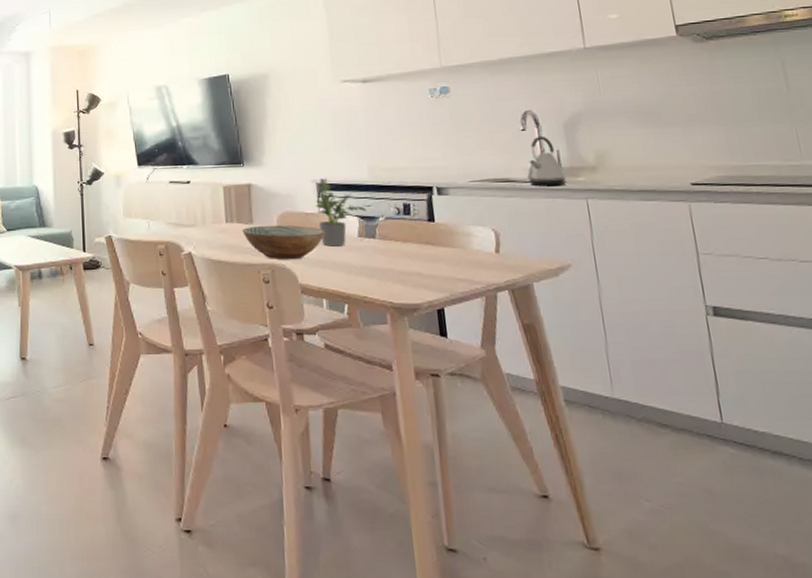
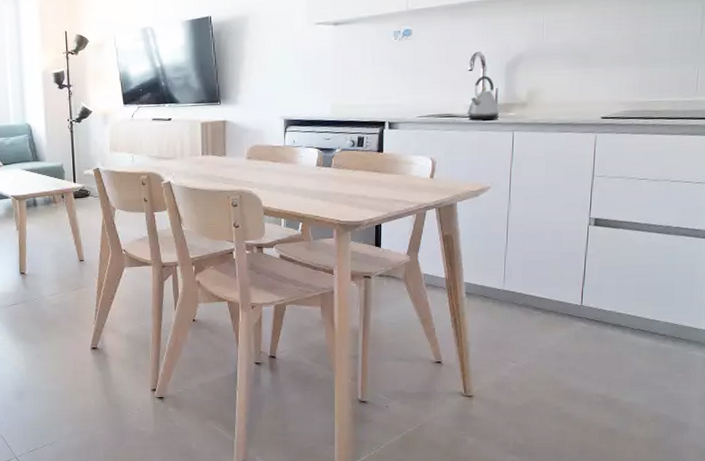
bowl: present [242,225,325,260] -> none [216,156,288,187]
potted plant: present [315,178,367,247] -> none [282,115,326,175]

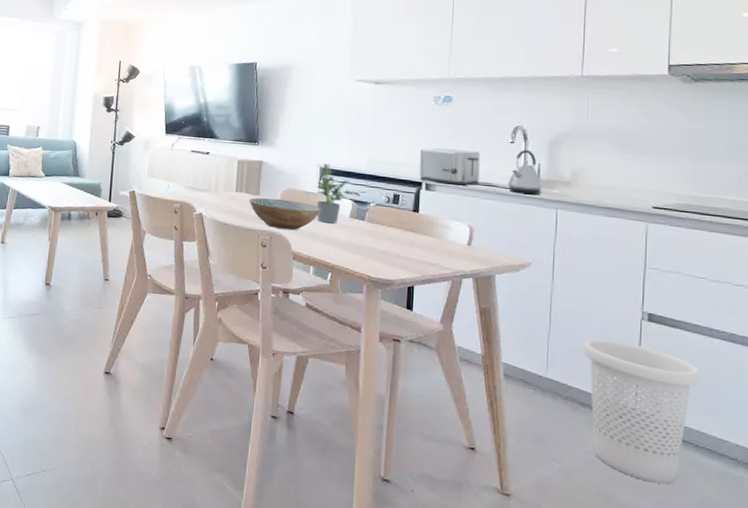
bowl: none [216,156,288,187] -> present [249,197,321,231]
potted plant: none [282,115,326,175] -> present [316,164,361,224]
toaster: none [382,83,440,121] -> present [419,147,480,186]
trash bin: none [537,247,640,366] -> present [583,338,702,485]

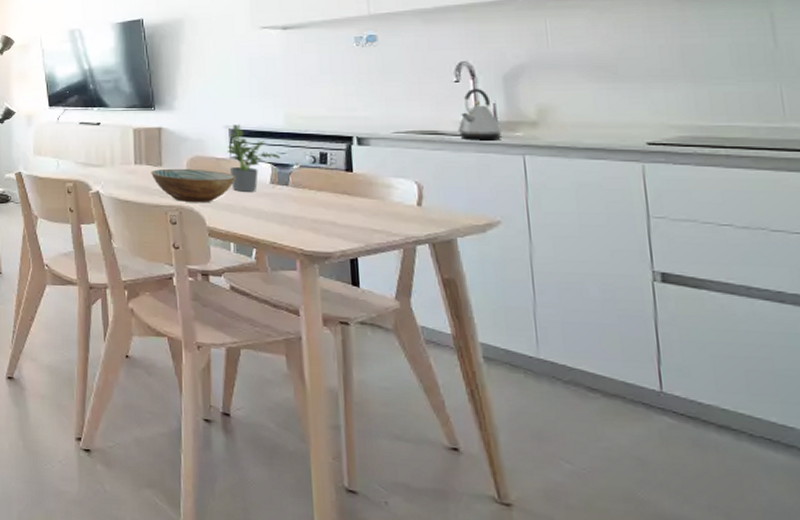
toaster: present [419,147,480,186] -> none [346,94,422,138]
trash bin: present [583,338,702,485] -> none [581,307,746,486]

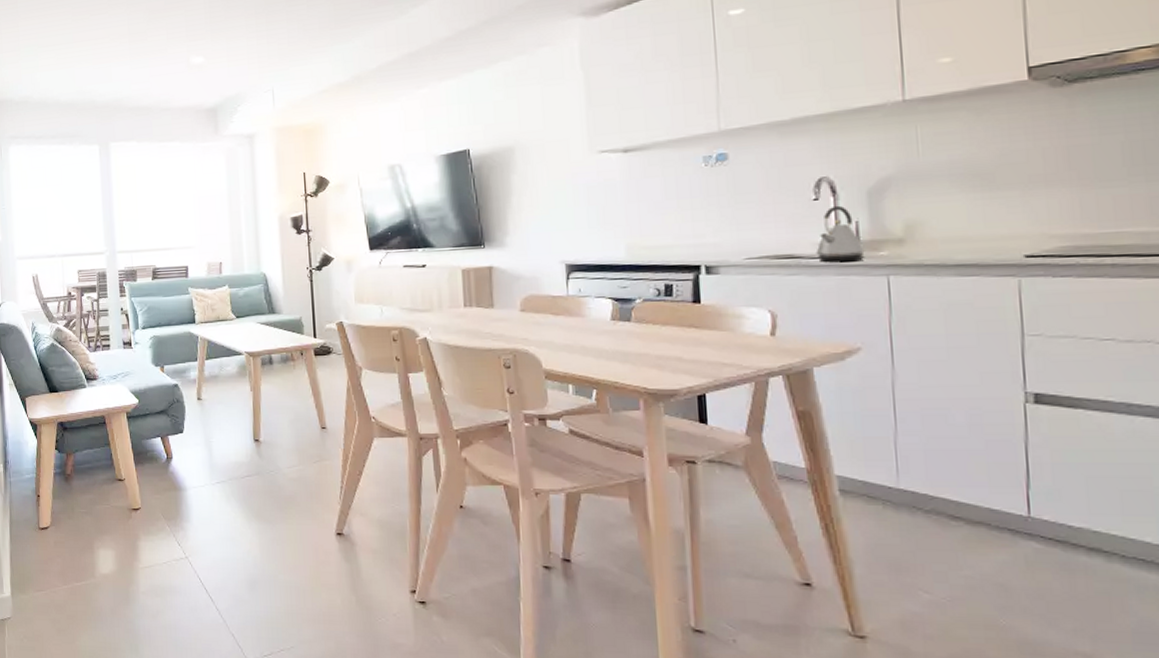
bowl: present [151,168,235,203] -> none [482,308,573,345]
potted plant: present [227,124,281,192] -> none [564,259,622,331]

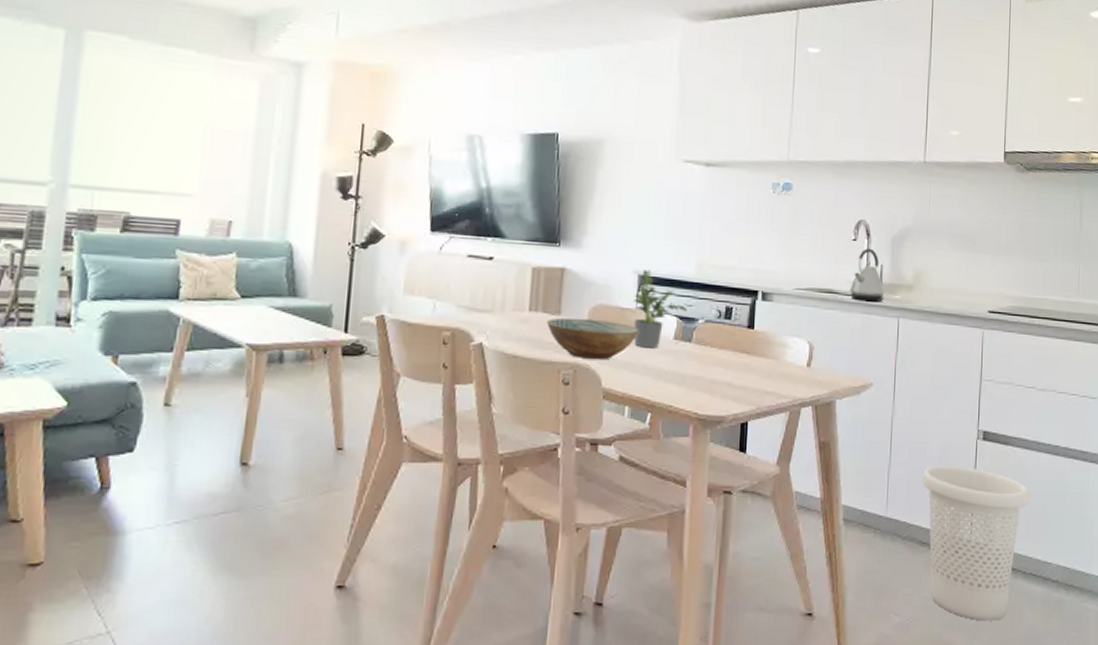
bowl: none [482,308,573,345] -> present [547,317,639,360]
potted plant: none [564,259,622,331] -> present [633,270,688,348]
trash bin: none [946,433,1122,609] -> present [923,465,1030,621]

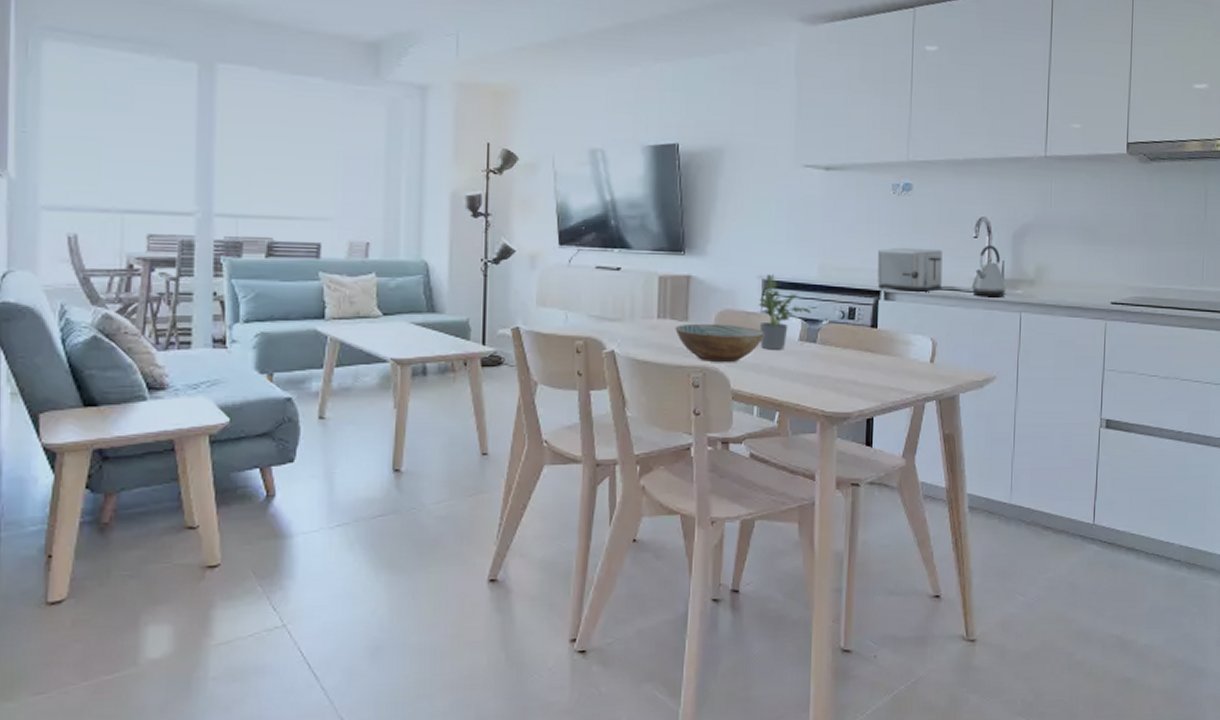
toaster: none [755,247,822,295] -> present [877,247,943,293]
trash bin: present [923,465,1030,621] -> none [1046,453,1152,599]

